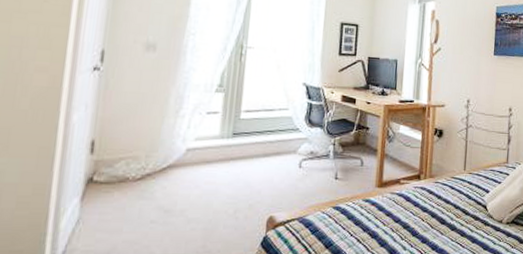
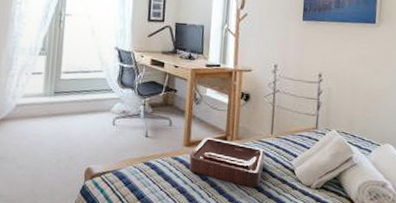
decorative tray: none [381,176,458,227] -> present [189,137,265,188]

